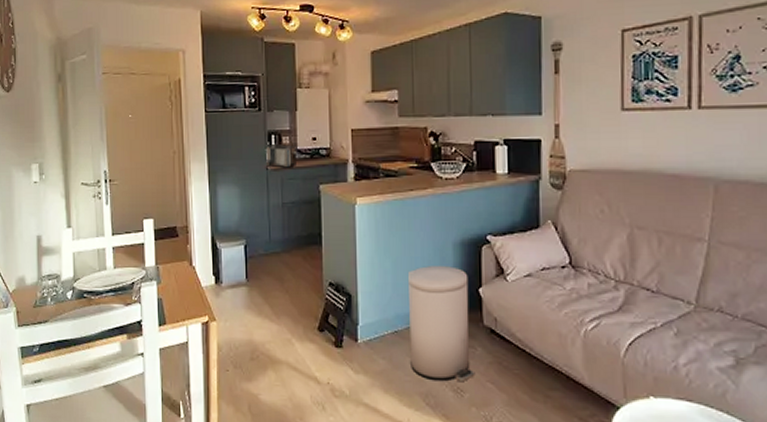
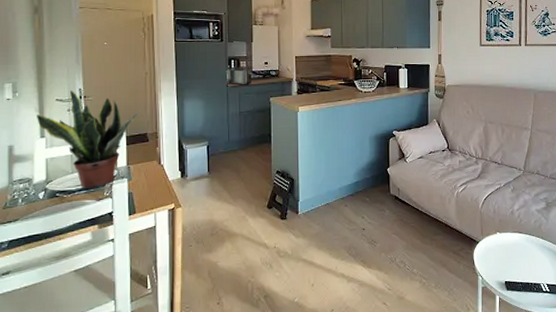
potted plant: none [62,173,168,291] -> present [36,90,140,189]
pedal bin: present [407,266,476,383] -> none [336,154,385,237]

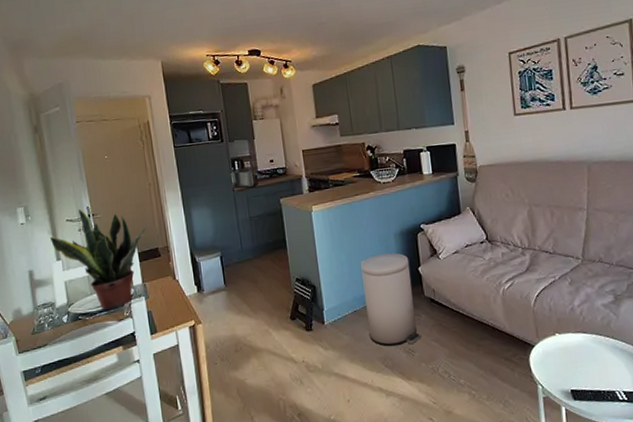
pedal bin: none [336,154,385,237] -> present [360,253,422,347]

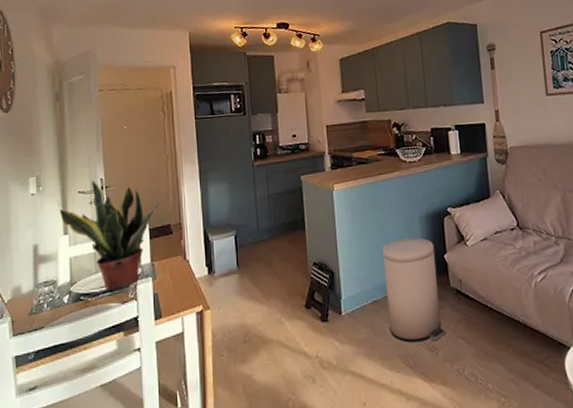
toaster: present [231,168,258,189] -> none [252,142,279,164]

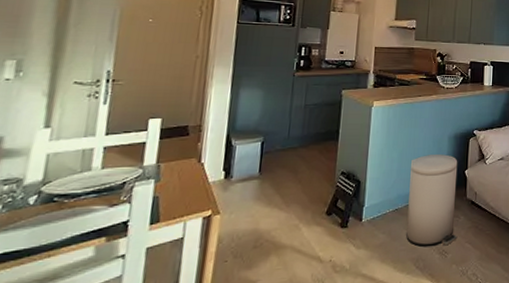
potted plant: present [59,181,162,291] -> none [42,72,183,192]

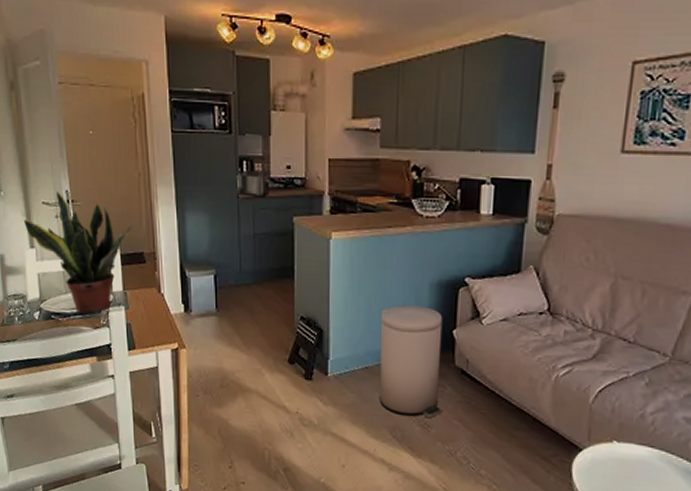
potted plant: none [42,72,183,192] -> present [23,192,134,314]
toaster: none [294,55,324,76] -> present [237,171,269,197]

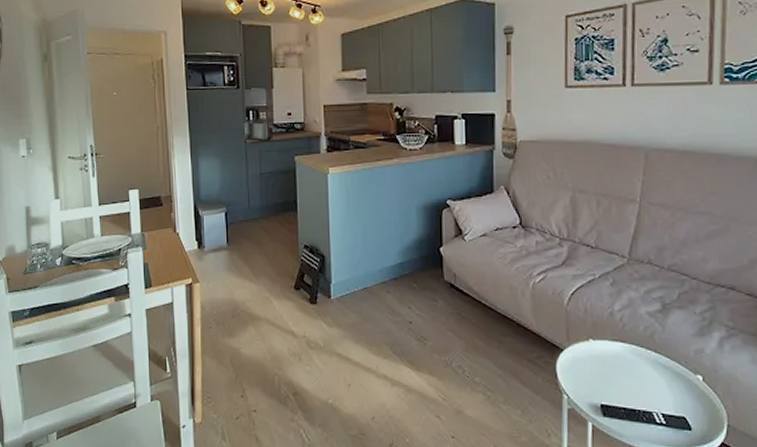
potted plant: present [23,192,134,314] -> none [49,147,153,256]
pedal bin: present [379,305,443,419] -> none [375,228,437,332]

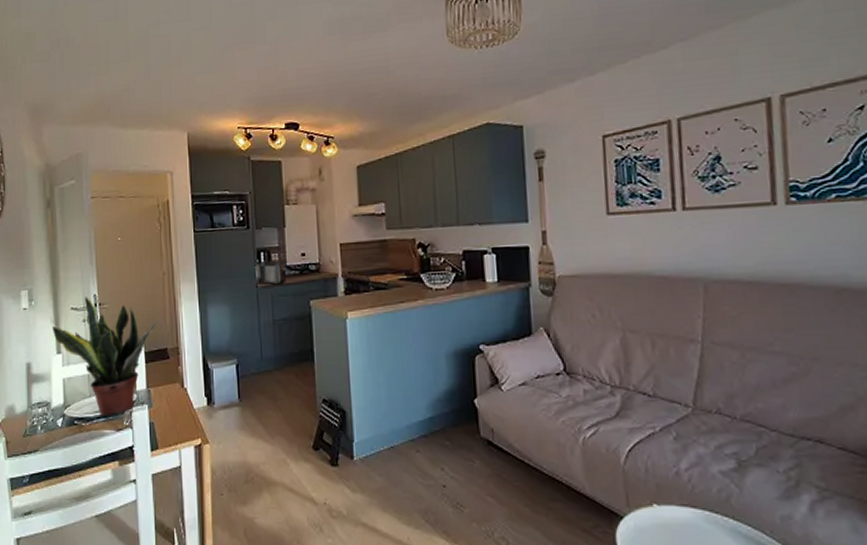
potted plant: none [49,147,153,256] -> present [51,297,159,416]

